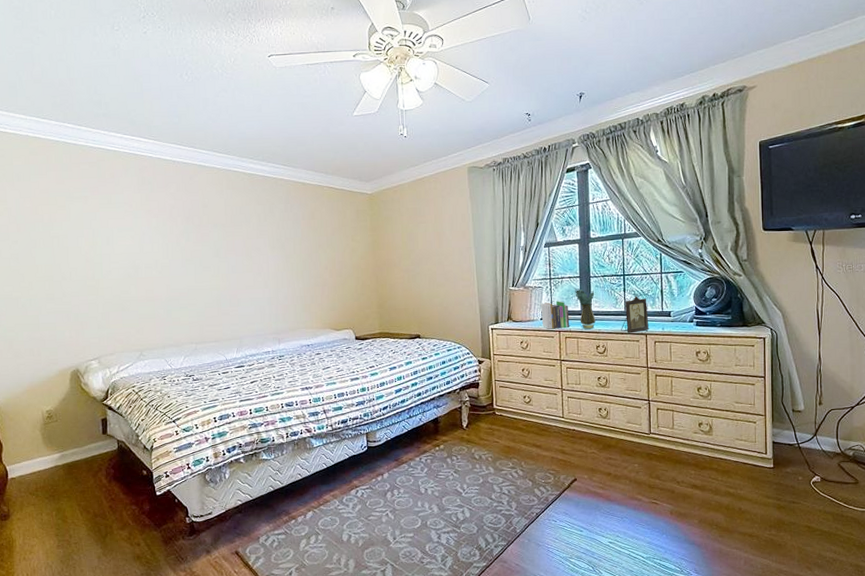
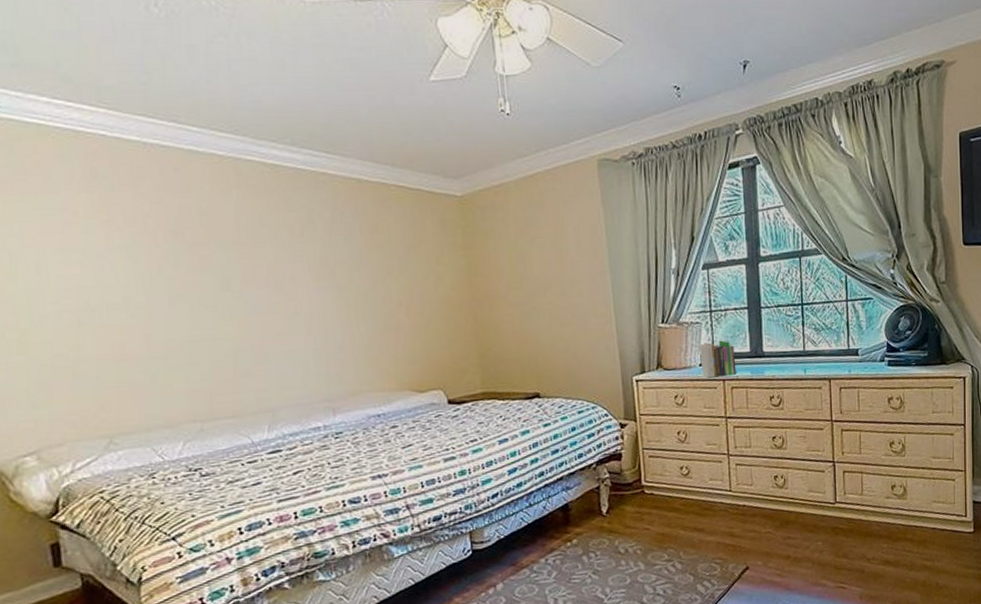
vase: present [574,288,596,330] -> none [740,322,769,377]
photo frame: present [621,296,649,333] -> none [799,330,833,379]

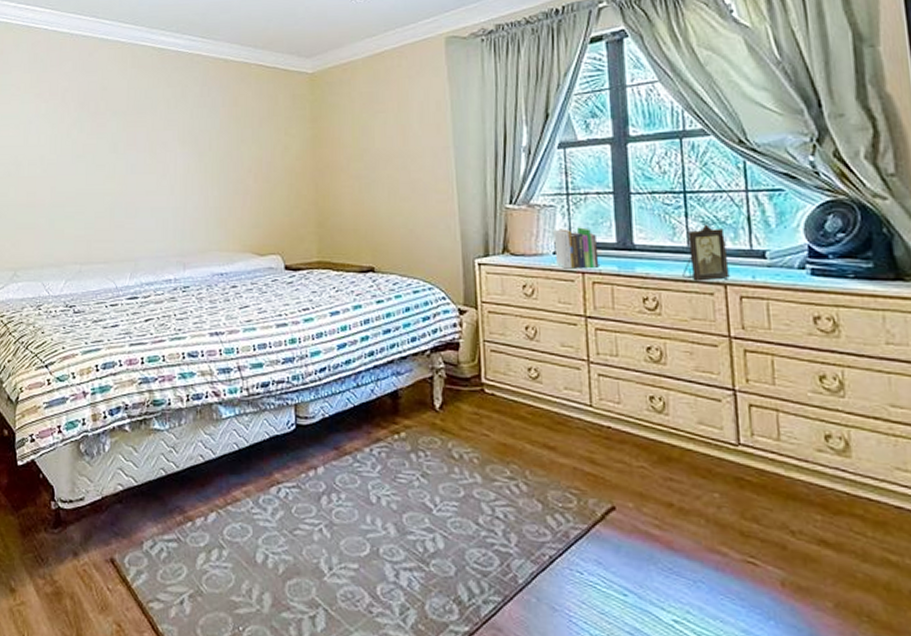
photo frame: none [799,330,833,379] -> present [682,224,730,282]

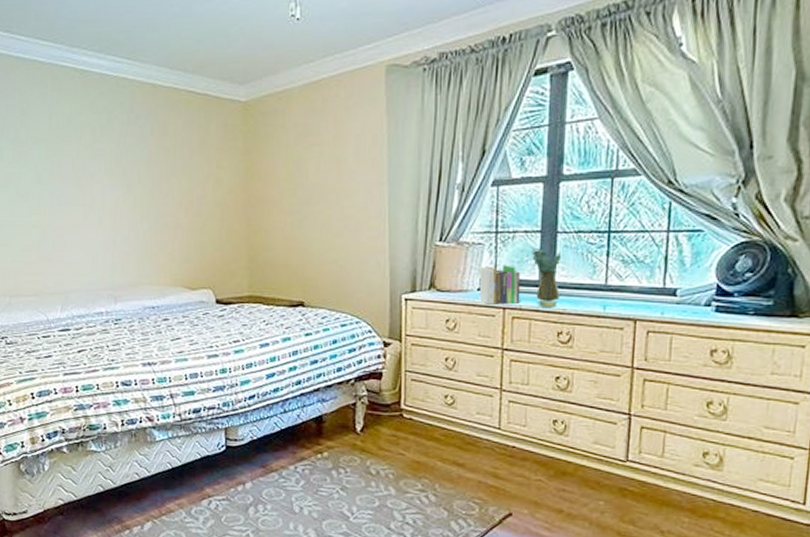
vase: none [604,208,641,273] -> present [530,247,562,309]
photo frame: present [682,224,730,282] -> none [597,263,642,317]

